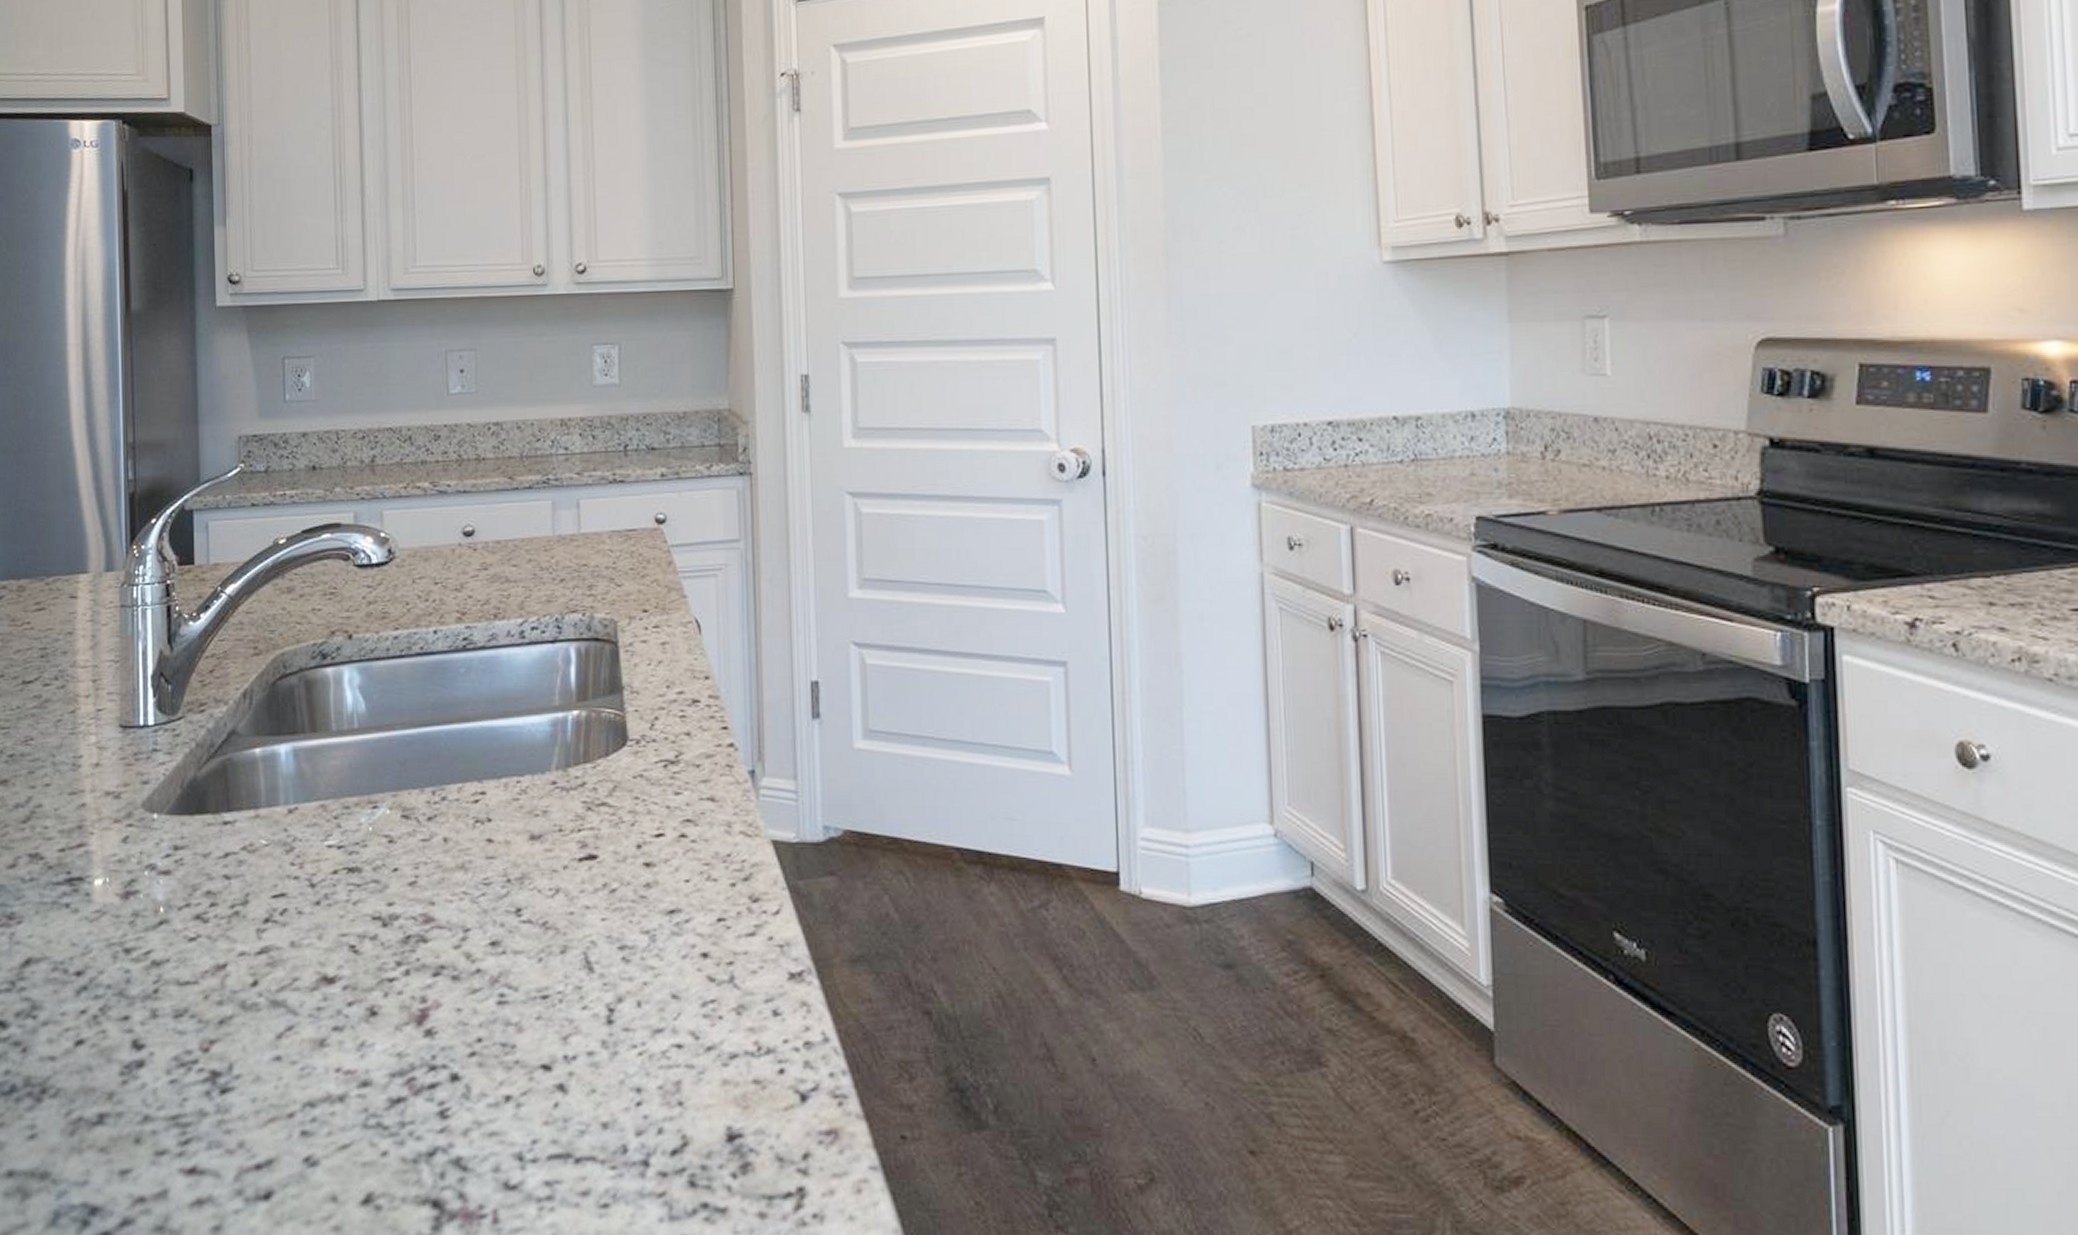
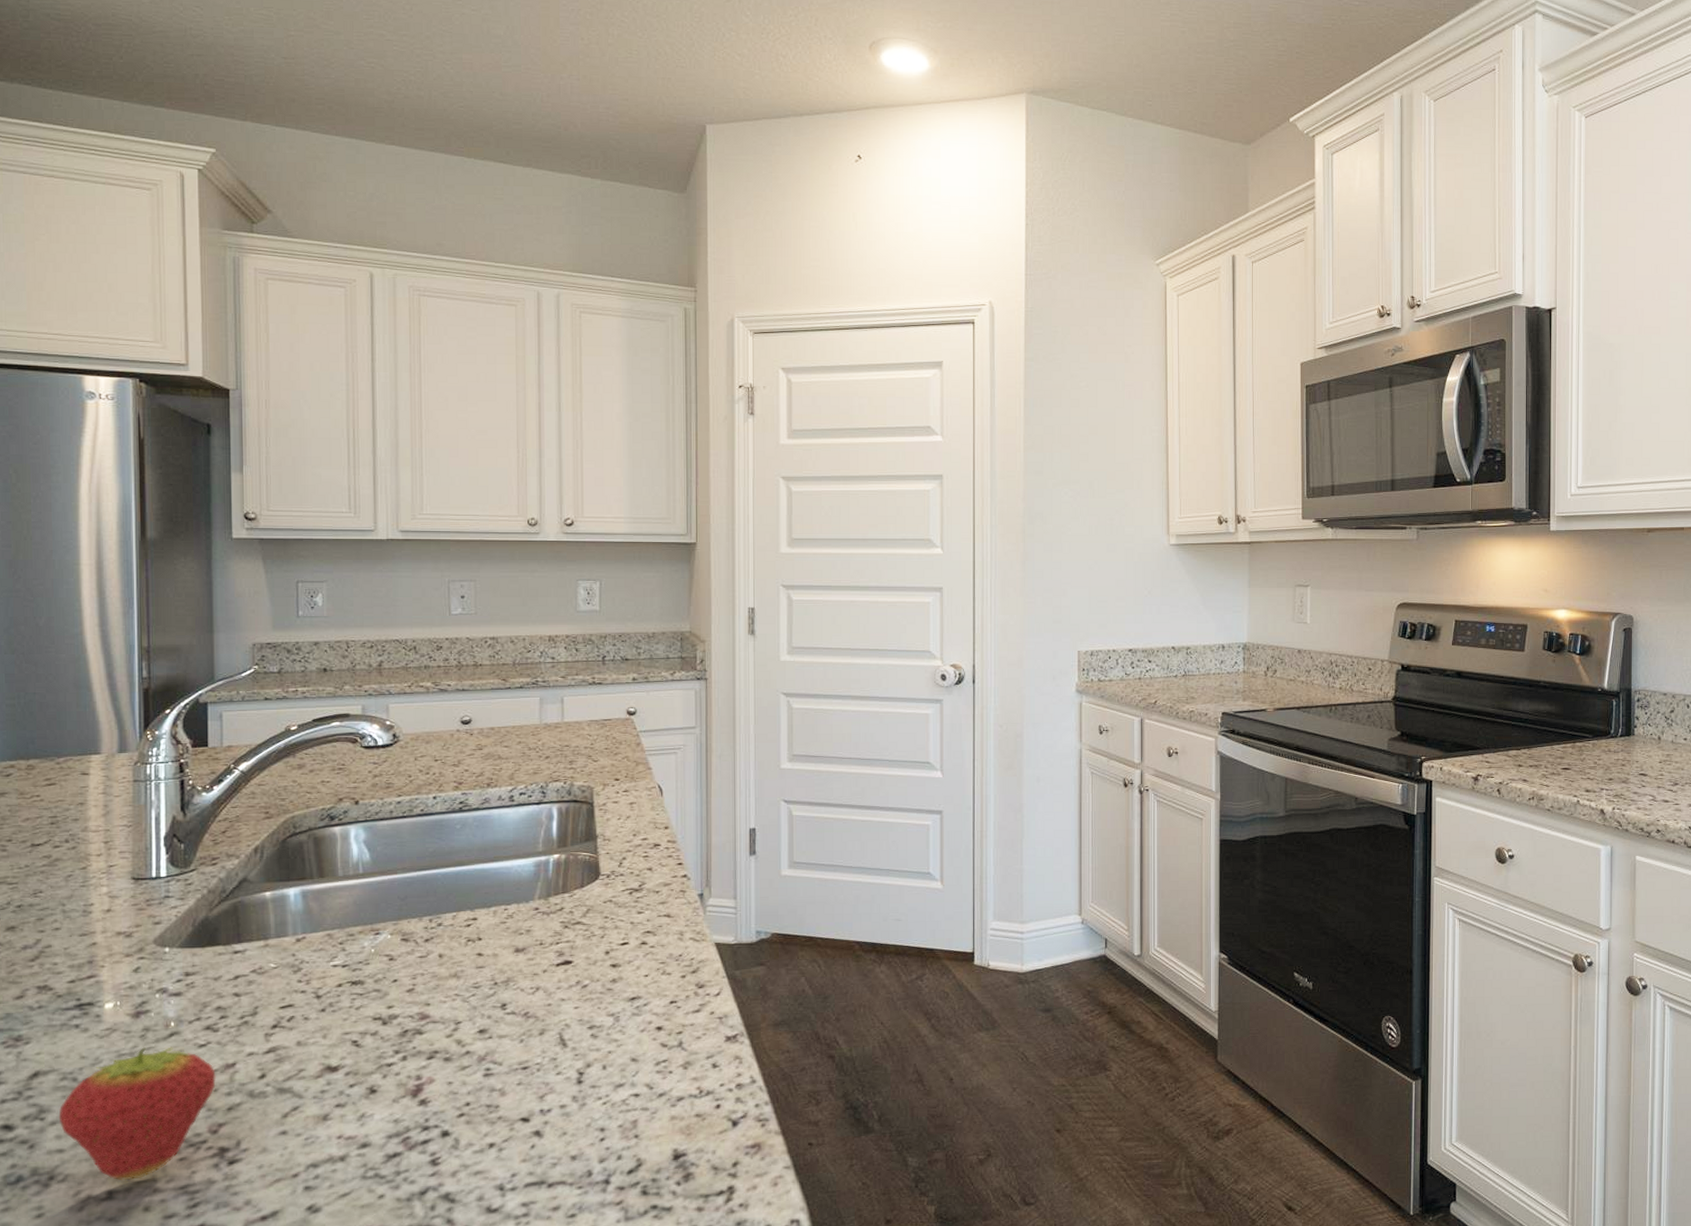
fruit: none [50,936,207,1103] -> present [58,1046,216,1181]

